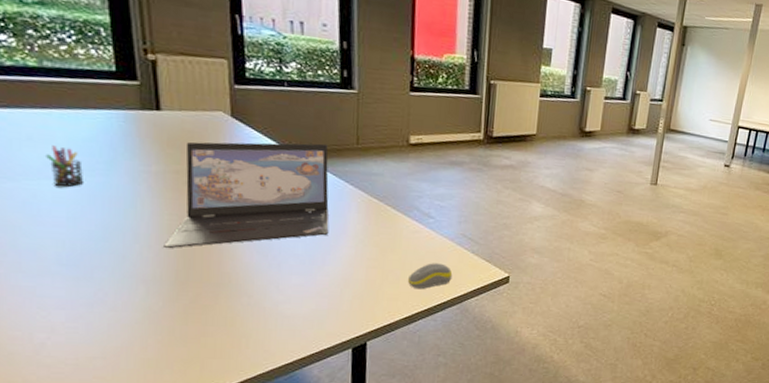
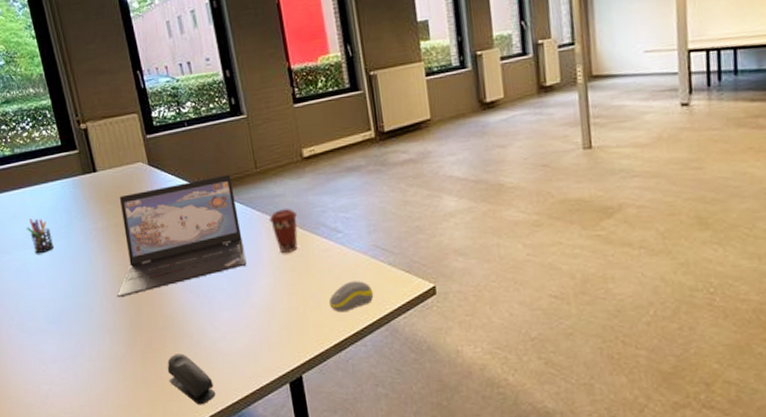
stapler: none [214,312,268,364] -> present [167,353,216,405]
coffee cup: none [361,187,392,230] -> present [269,208,298,254]

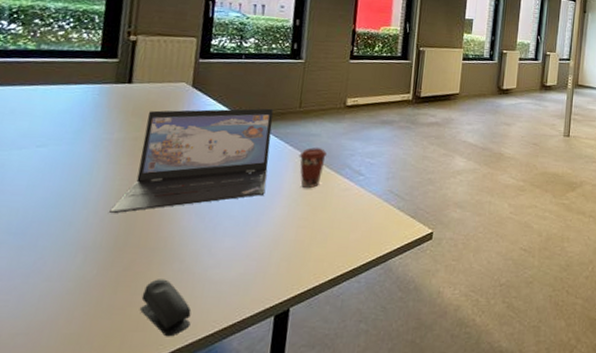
pen holder: present [26,218,55,254] -> none [21,118,52,157]
computer mouse: present [329,281,374,311] -> none [336,221,379,248]

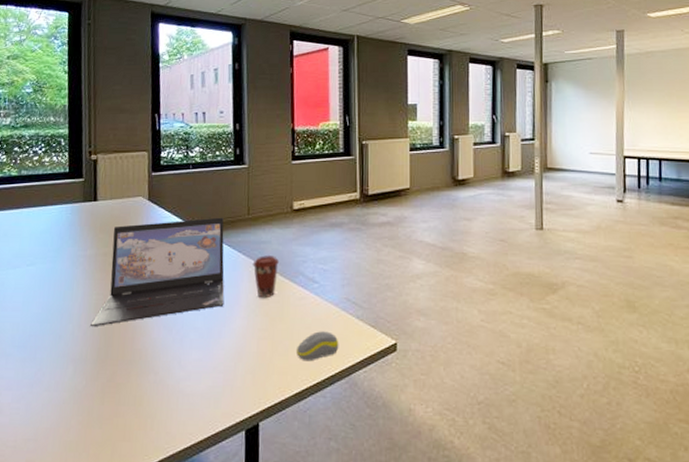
stapler: present [139,279,191,337] -> none [124,390,170,448]
computer mouse: none [336,221,379,248] -> present [297,331,339,360]

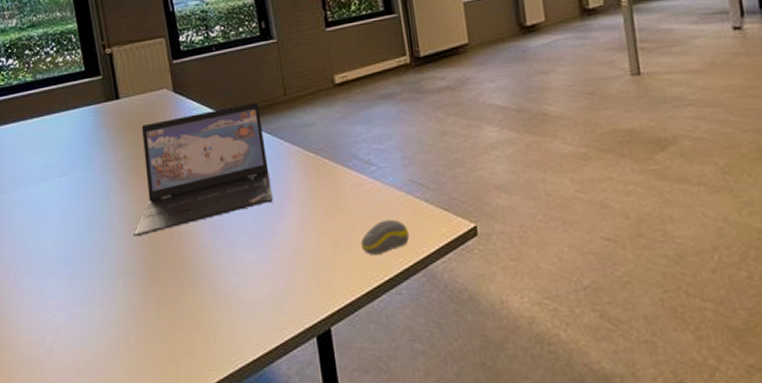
coffee cup: present [252,254,279,299] -> none [298,138,329,189]

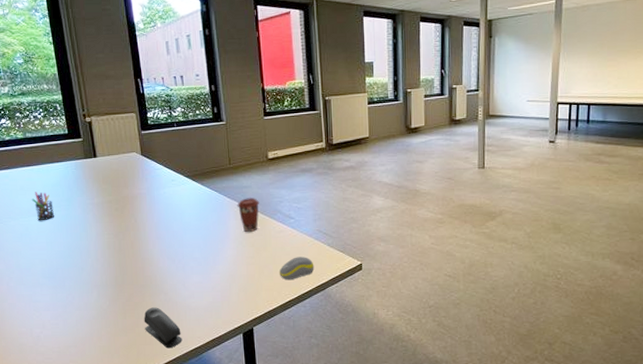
pen holder: none [42,149,71,188] -> present [31,192,55,221]
laptop: present [134,101,273,237] -> none [106,167,216,261]
stapler: none [183,301,236,362] -> present [144,307,182,349]
coffee cup: none [298,138,329,189] -> present [237,197,260,233]

